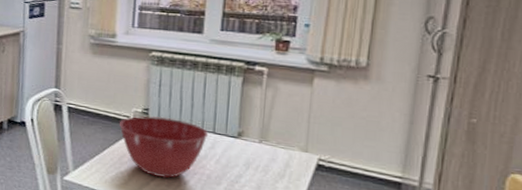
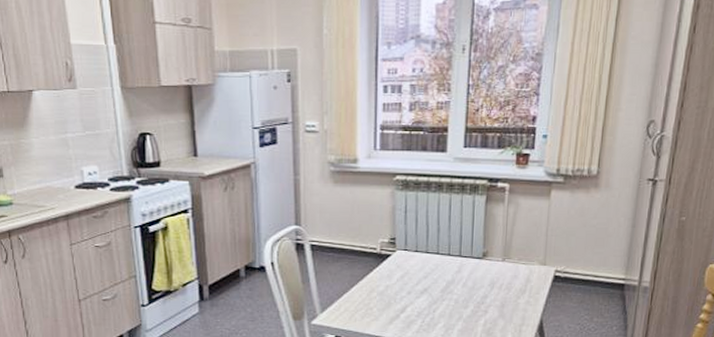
mixing bowl: present [120,116,209,178] -> none [367,245,455,309]

